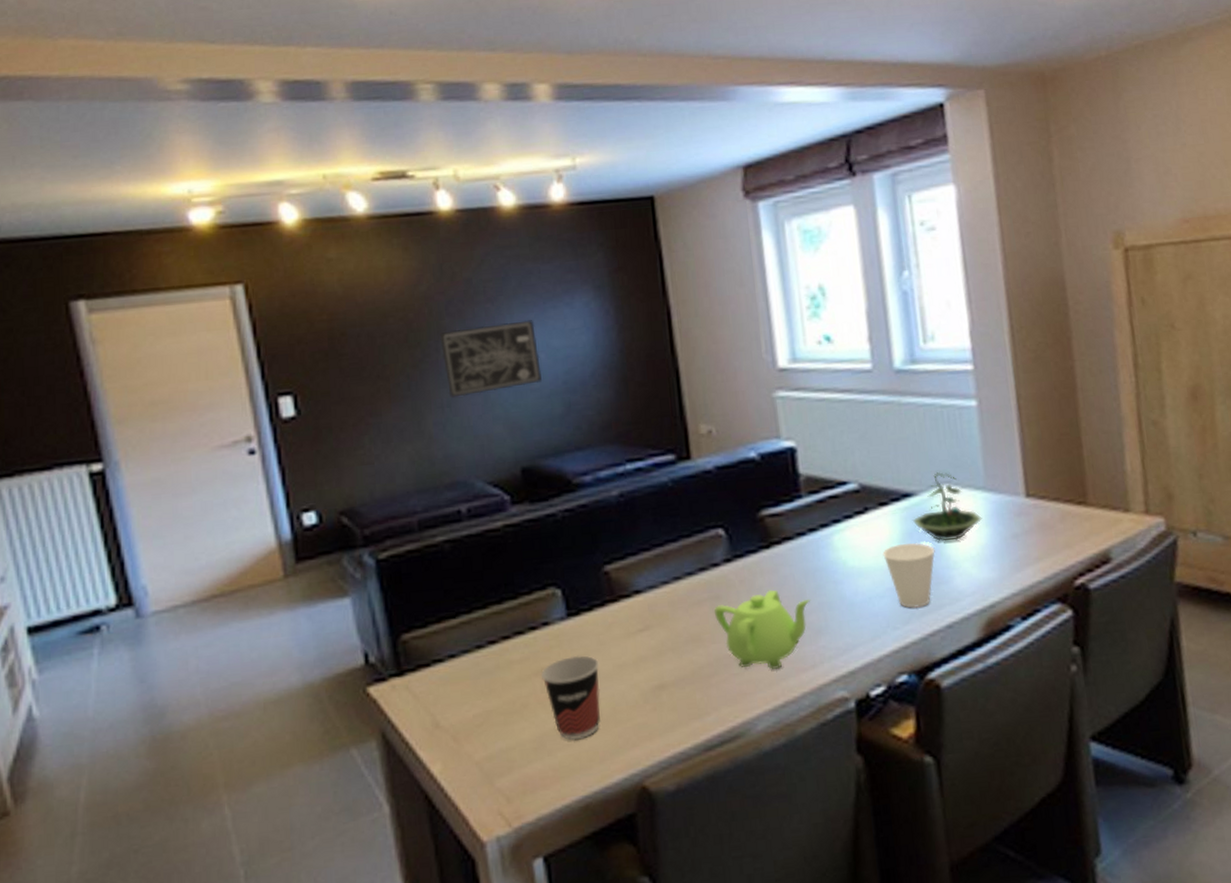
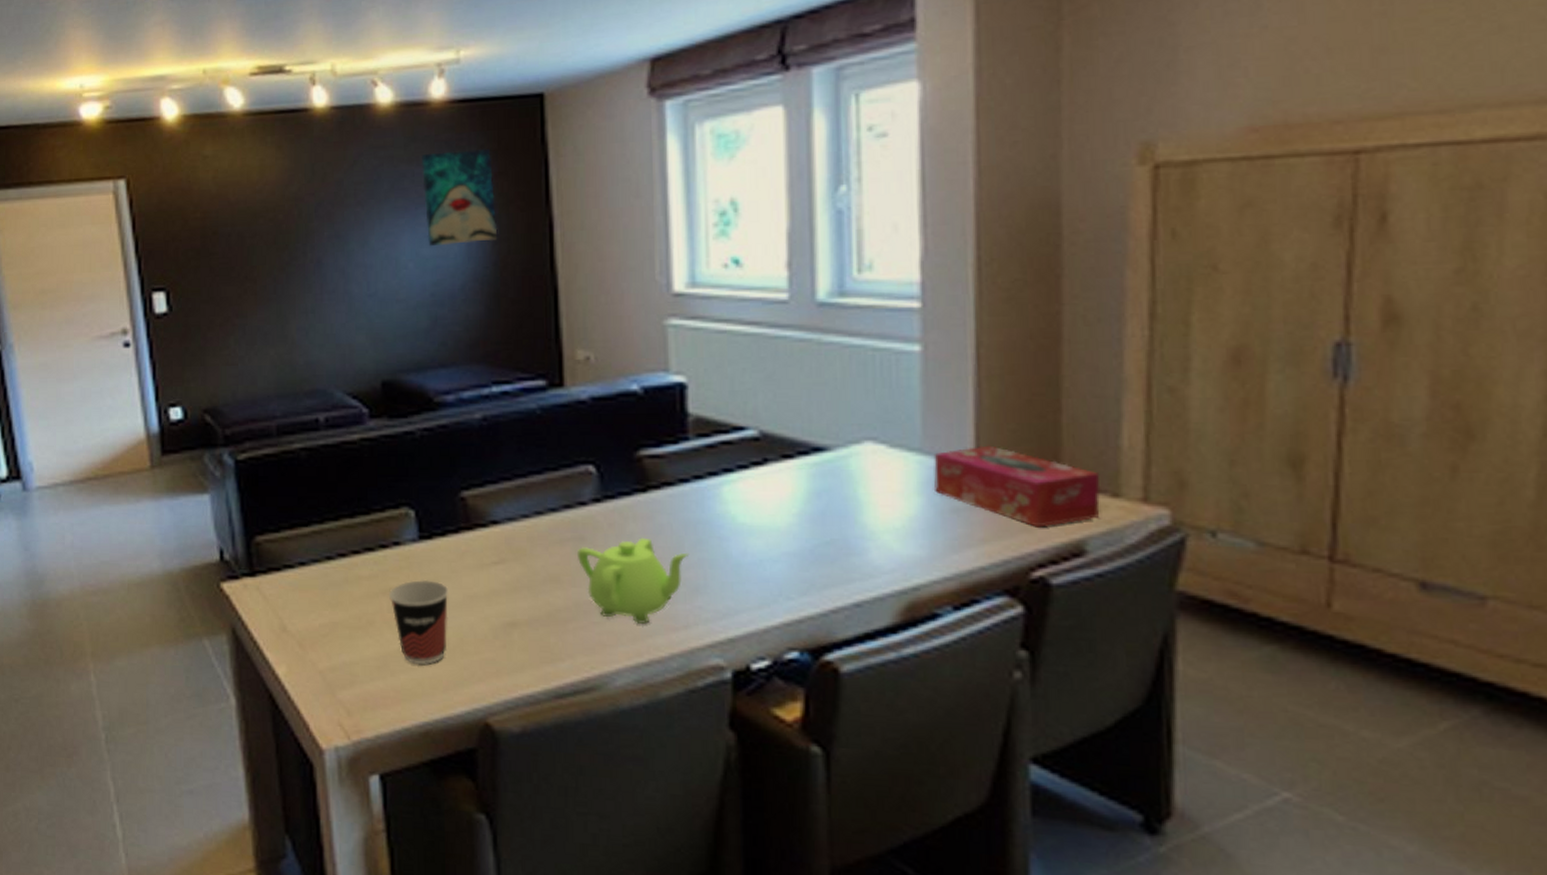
wall art: present [439,320,542,398] -> none [307,226,408,304]
wall art: none [546,246,621,338] -> present [421,148,498,247]
cup: present [883,543,935,608] -> none [781,504,848,579]
terrarium: present [912,472,982,541] -> none [822,426,914,507]
tissue box: none [994,479,1117,543] -> present [933,445,1101,528]

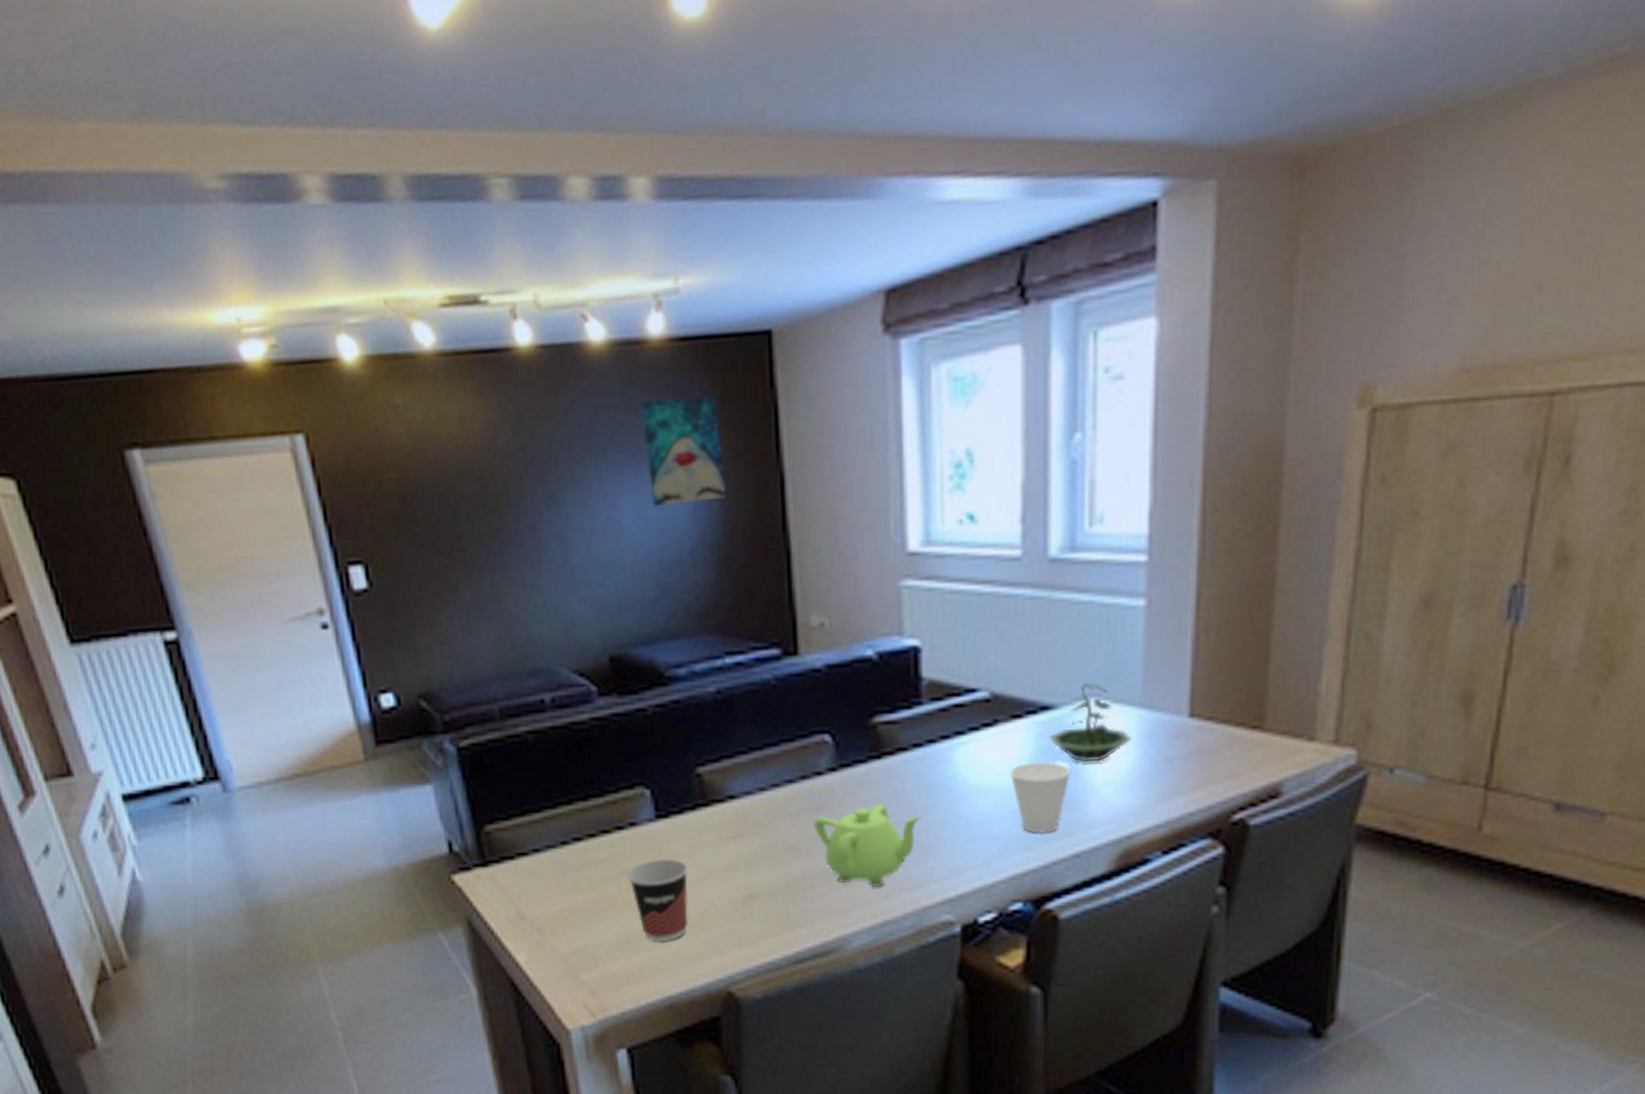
cup: none [781,504,848,579] -> present [1009,762,1071,833]
terrarium: none [822,426,914,507] -> present [1048,683,1132,762]
tissue box: present [933,445,1101,528] -> none [1150,696,1299,773]

